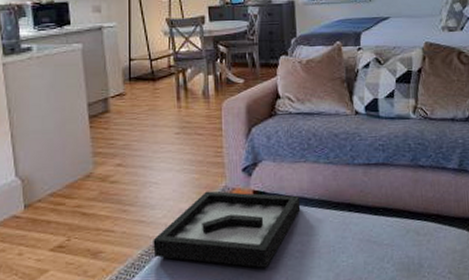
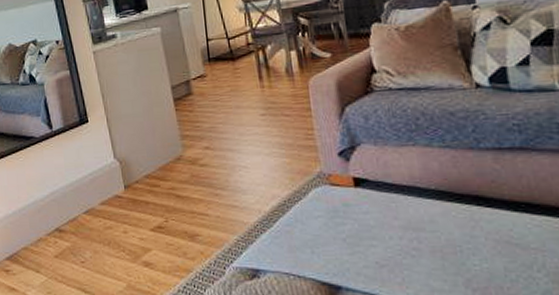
decorative tray: present [153,191,301,268] -> none [248,176,414,264]

